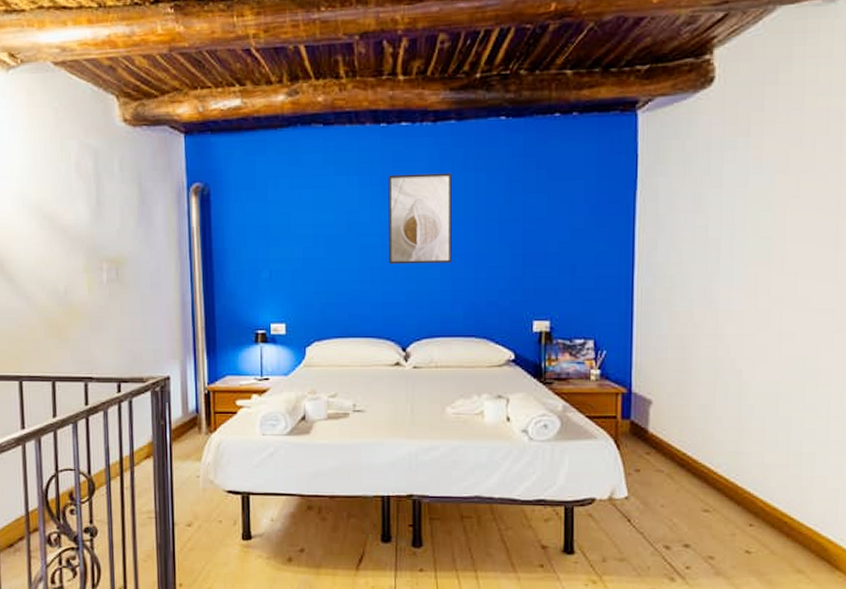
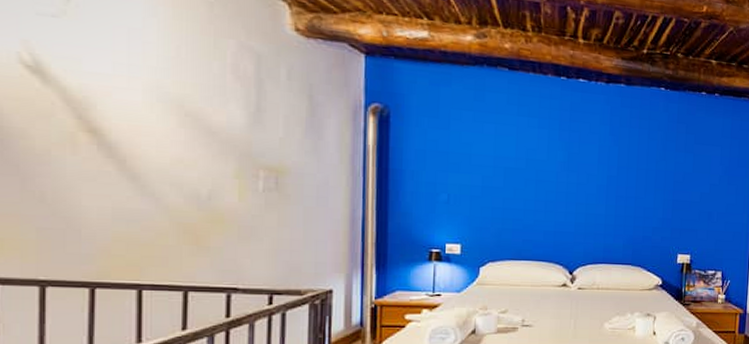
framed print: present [388,172,451,265] -> none [562,121,619,203]

